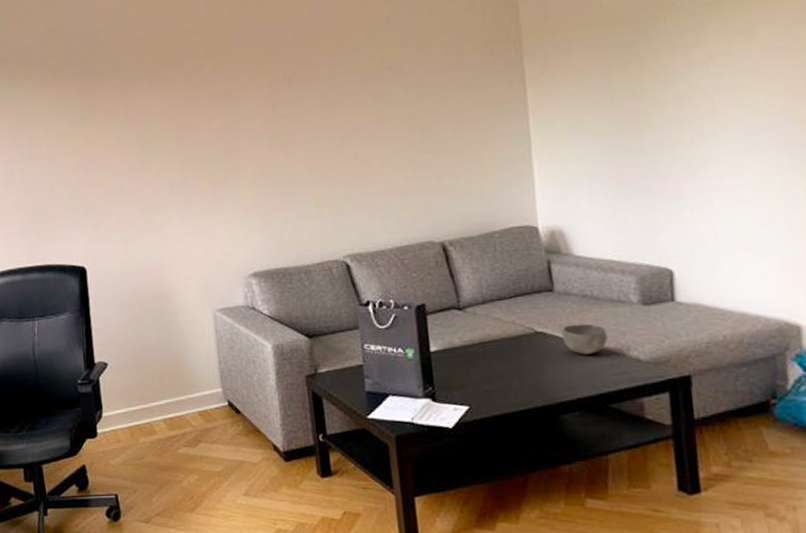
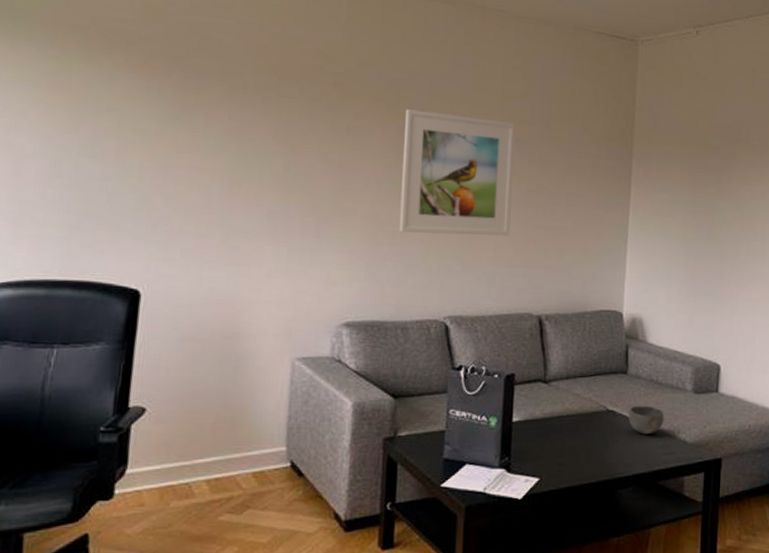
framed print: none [274,50,397,182] -> present [399,109,515,236]

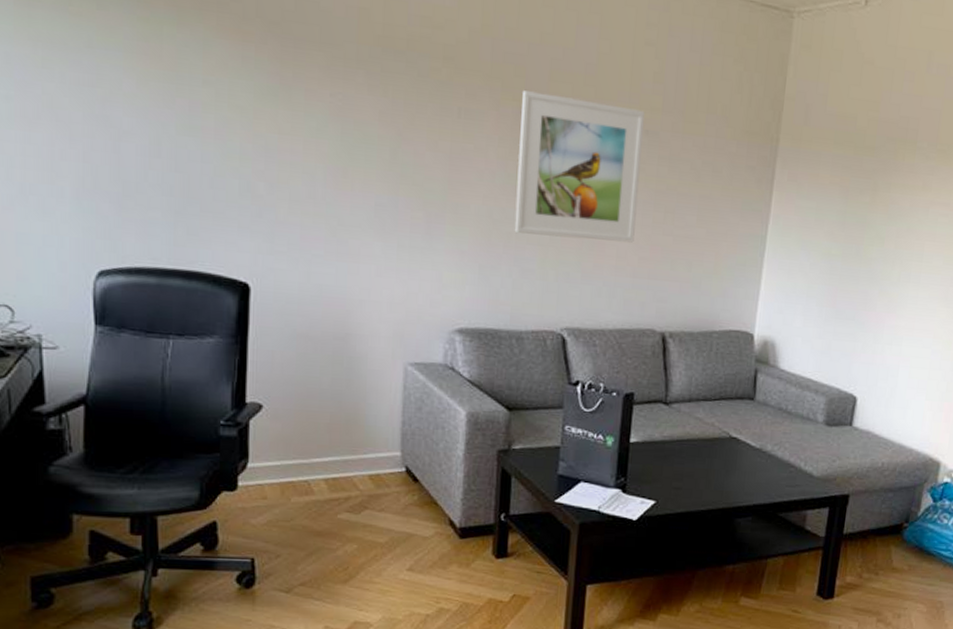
bowl: present [628,406,664,435] -> none [752,434,791,465]

